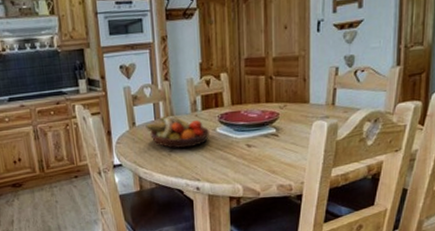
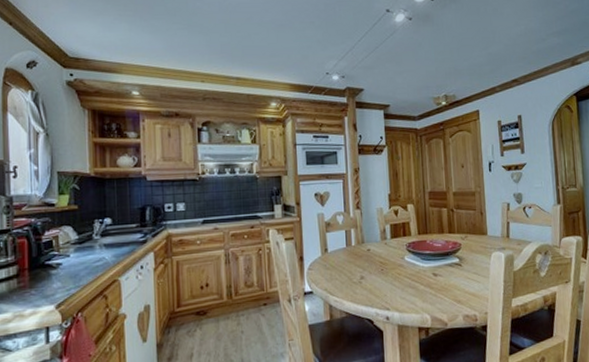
fruit bowl: present [145,115,210,149] -> none [337,242,399,277]

